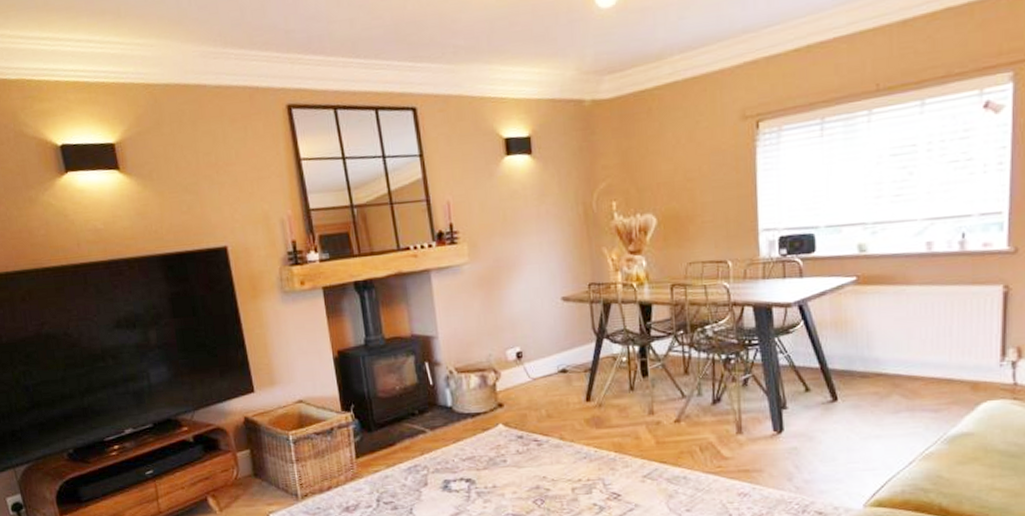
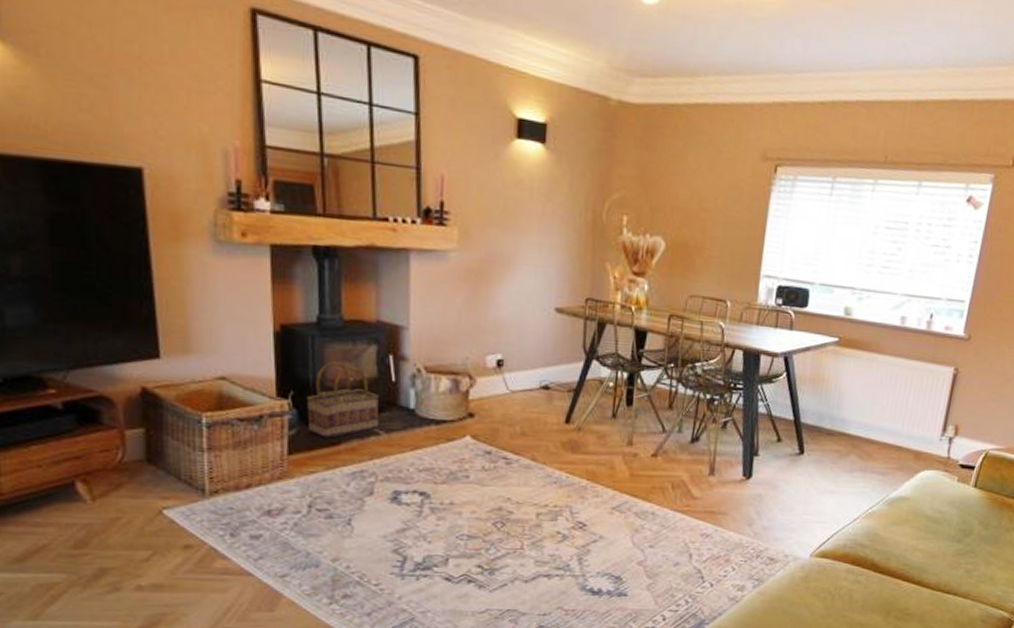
basket: none [364,374,425,441] -> present [306,360,379,438]

